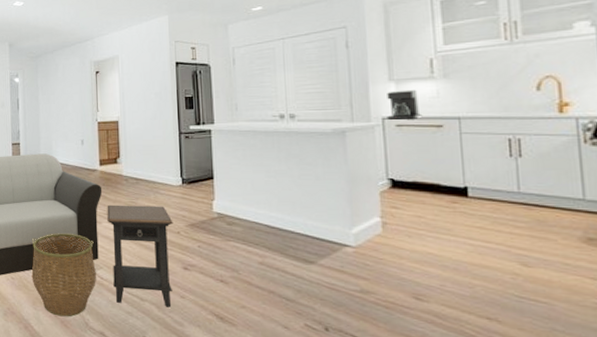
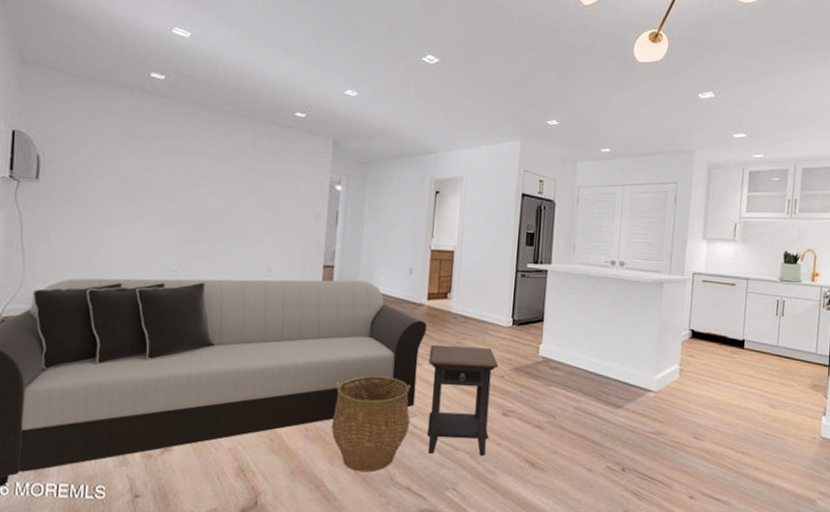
coffee maker: present [387,89,421,120] -> none [696,248,722,276]
planter: none [505,80,545,117] -> present [778,251,803,283]

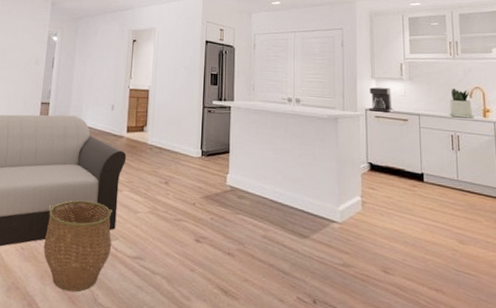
side table: present [427,344,499,456] -> none [127,172,190,281]
coffee maker: none [696,248,722,276] -> present [369,86,393,112]

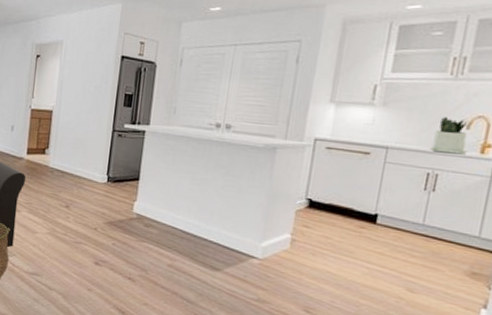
coffee maker: present [369,86,393,112] -> none [319,112,355,144]

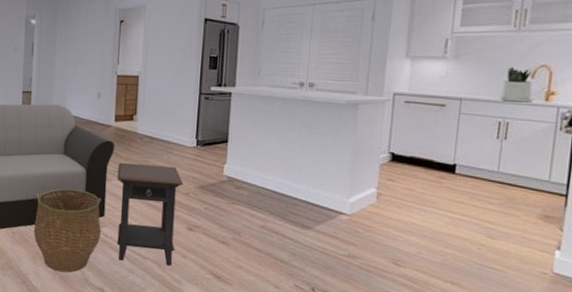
side table: none [24,194,92,298] -> present [117,162,183,266]

